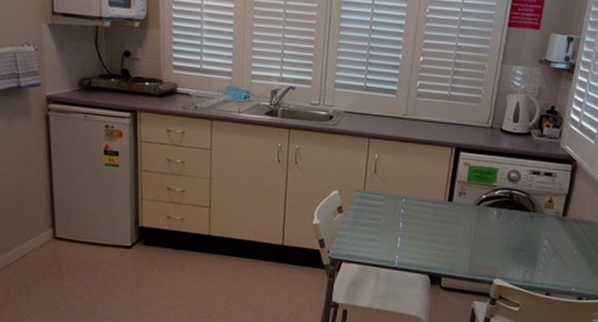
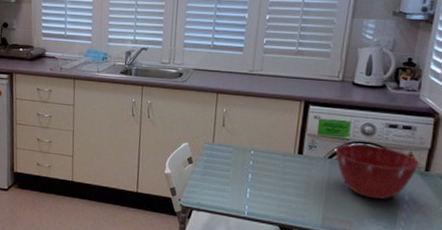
mixing bowl: none [483,190,559,244] -> present [335,143,420,199]

